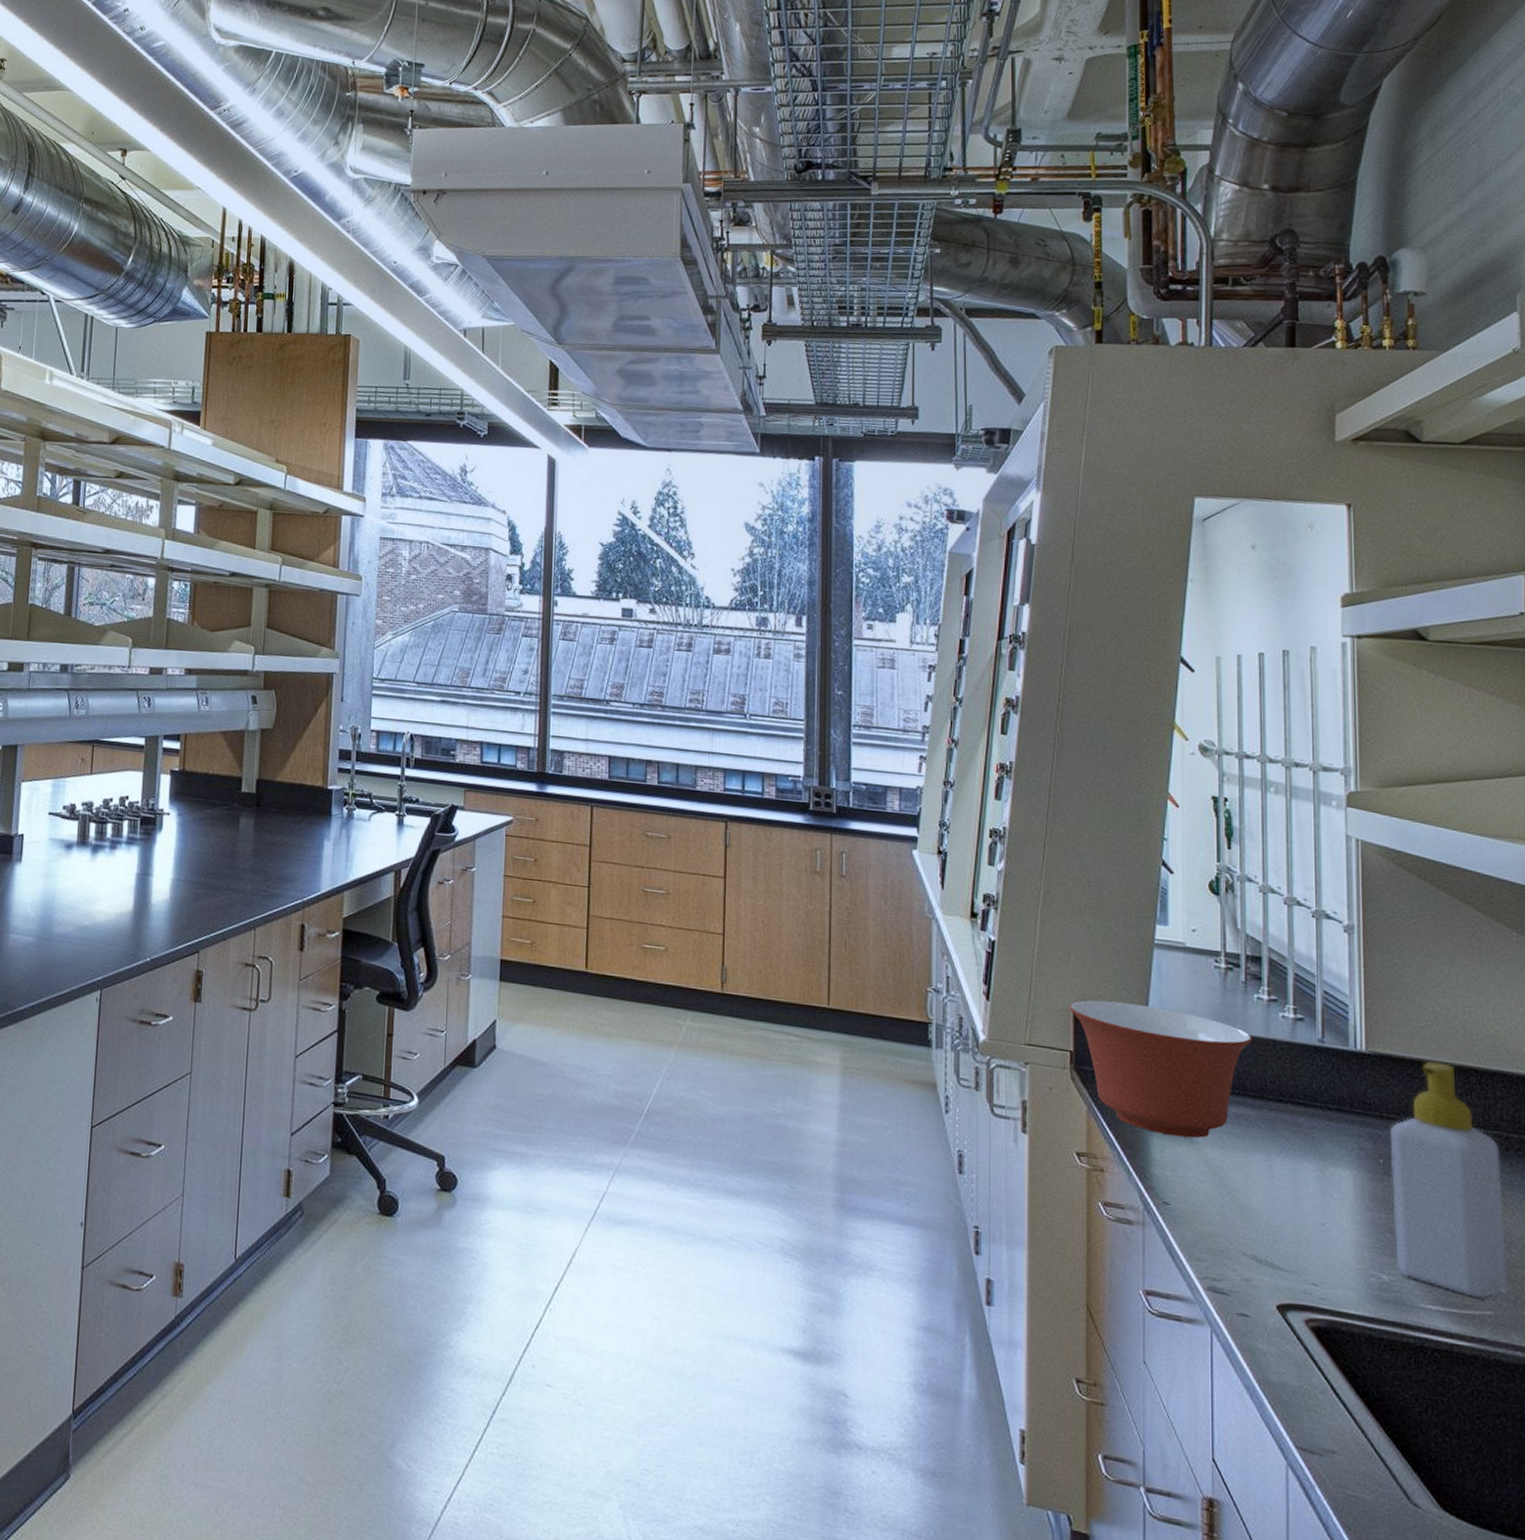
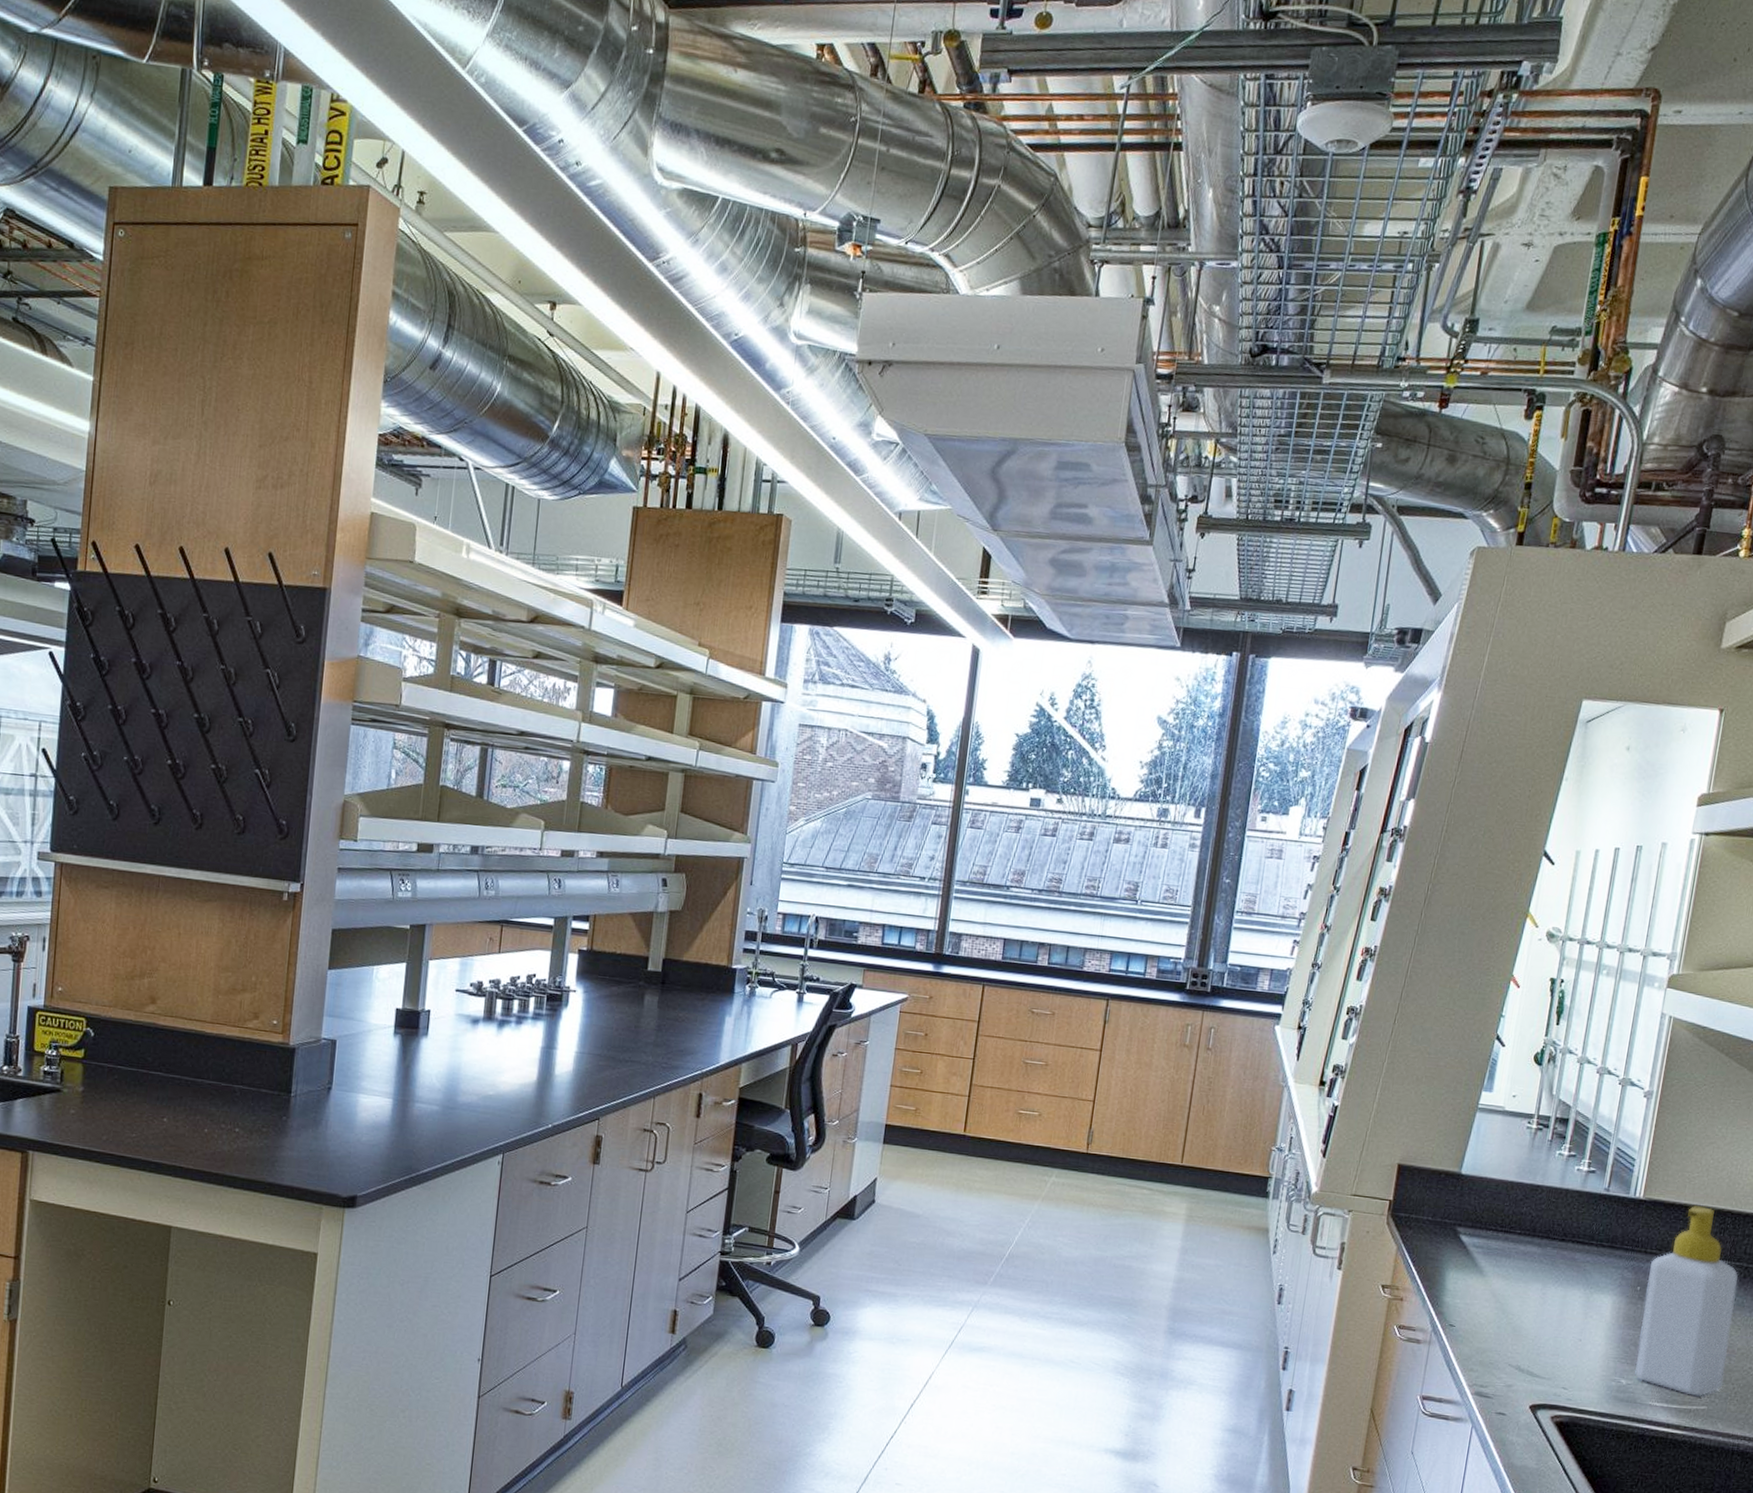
mixing bowl: present [1070,1000,1252,1139] -> none [1395,1157,1549,1272]

